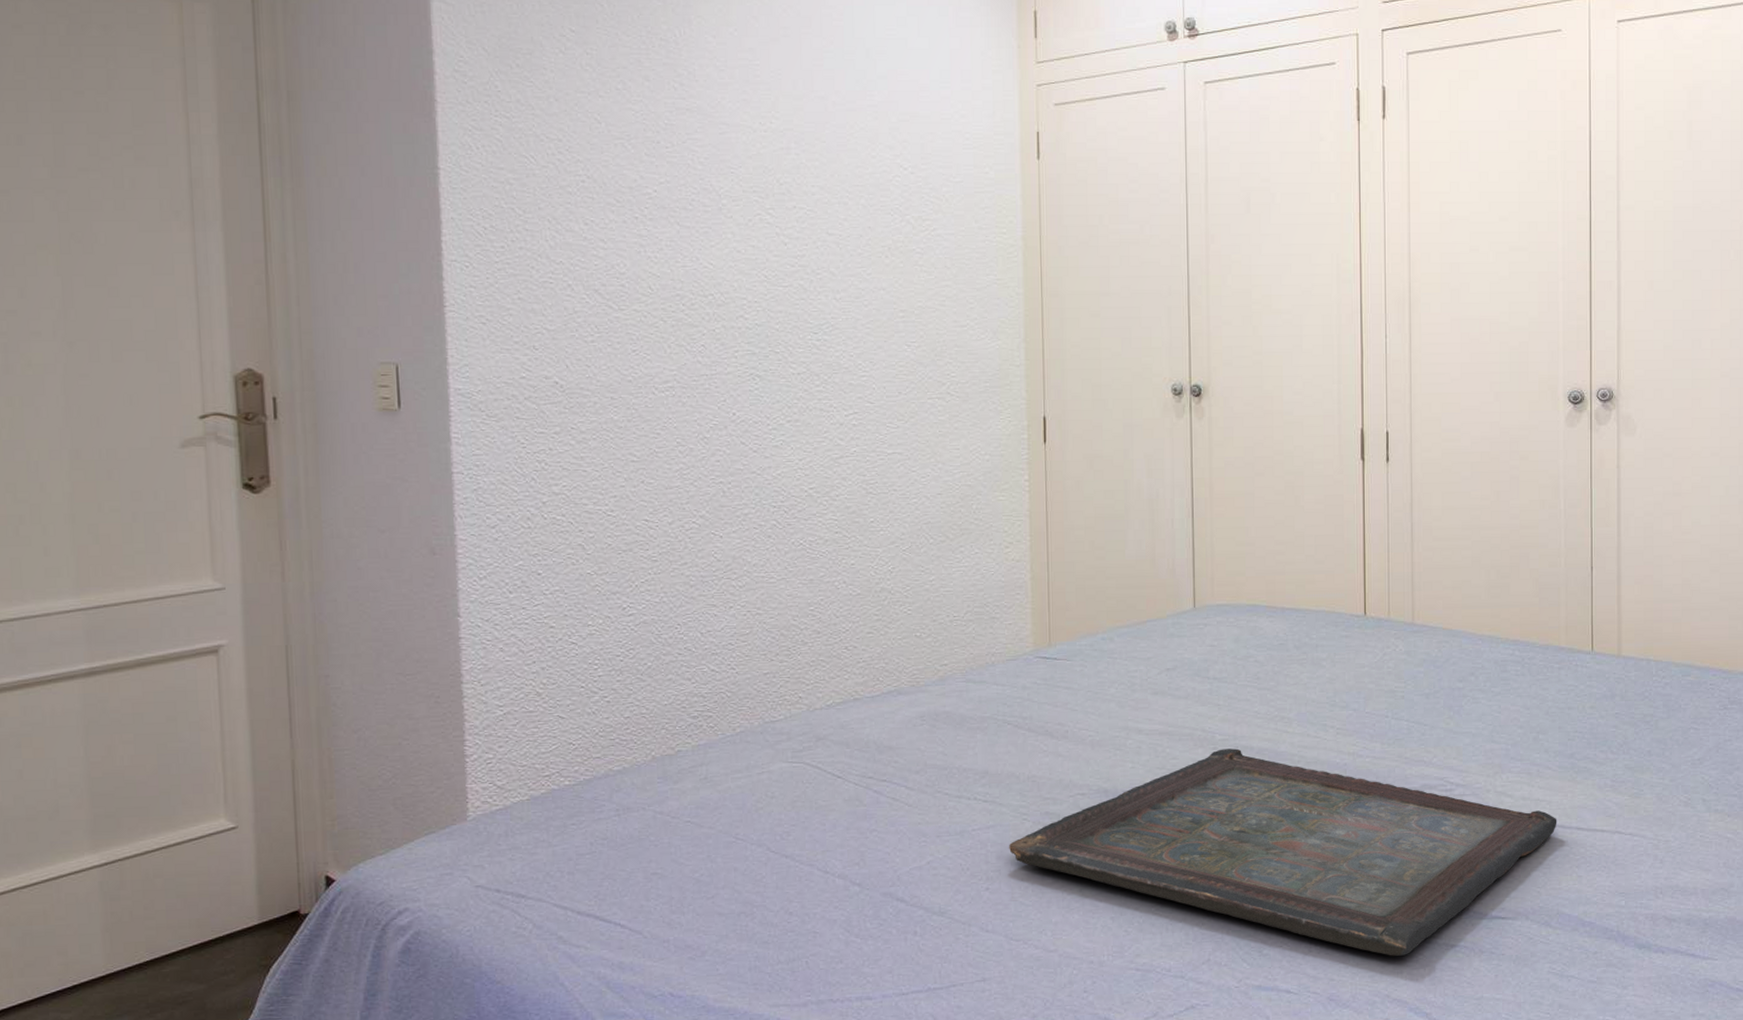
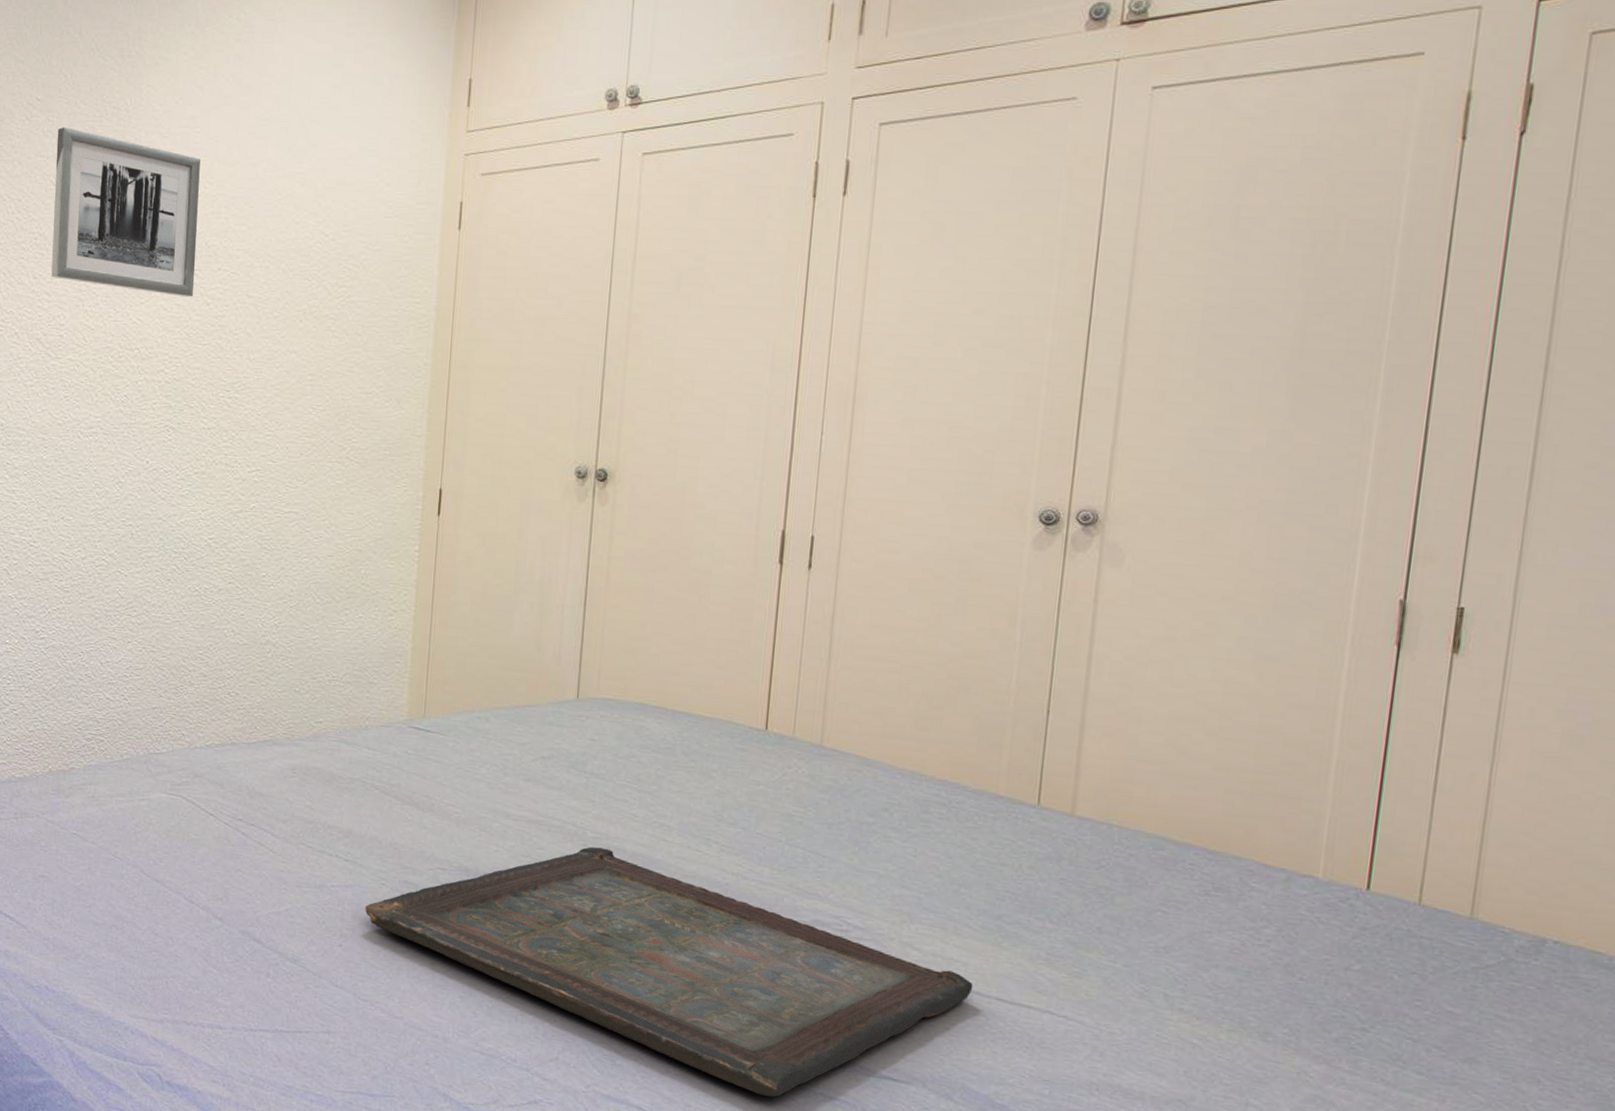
wall art: none [598,61,769,238] -> present [51,127,200,298]

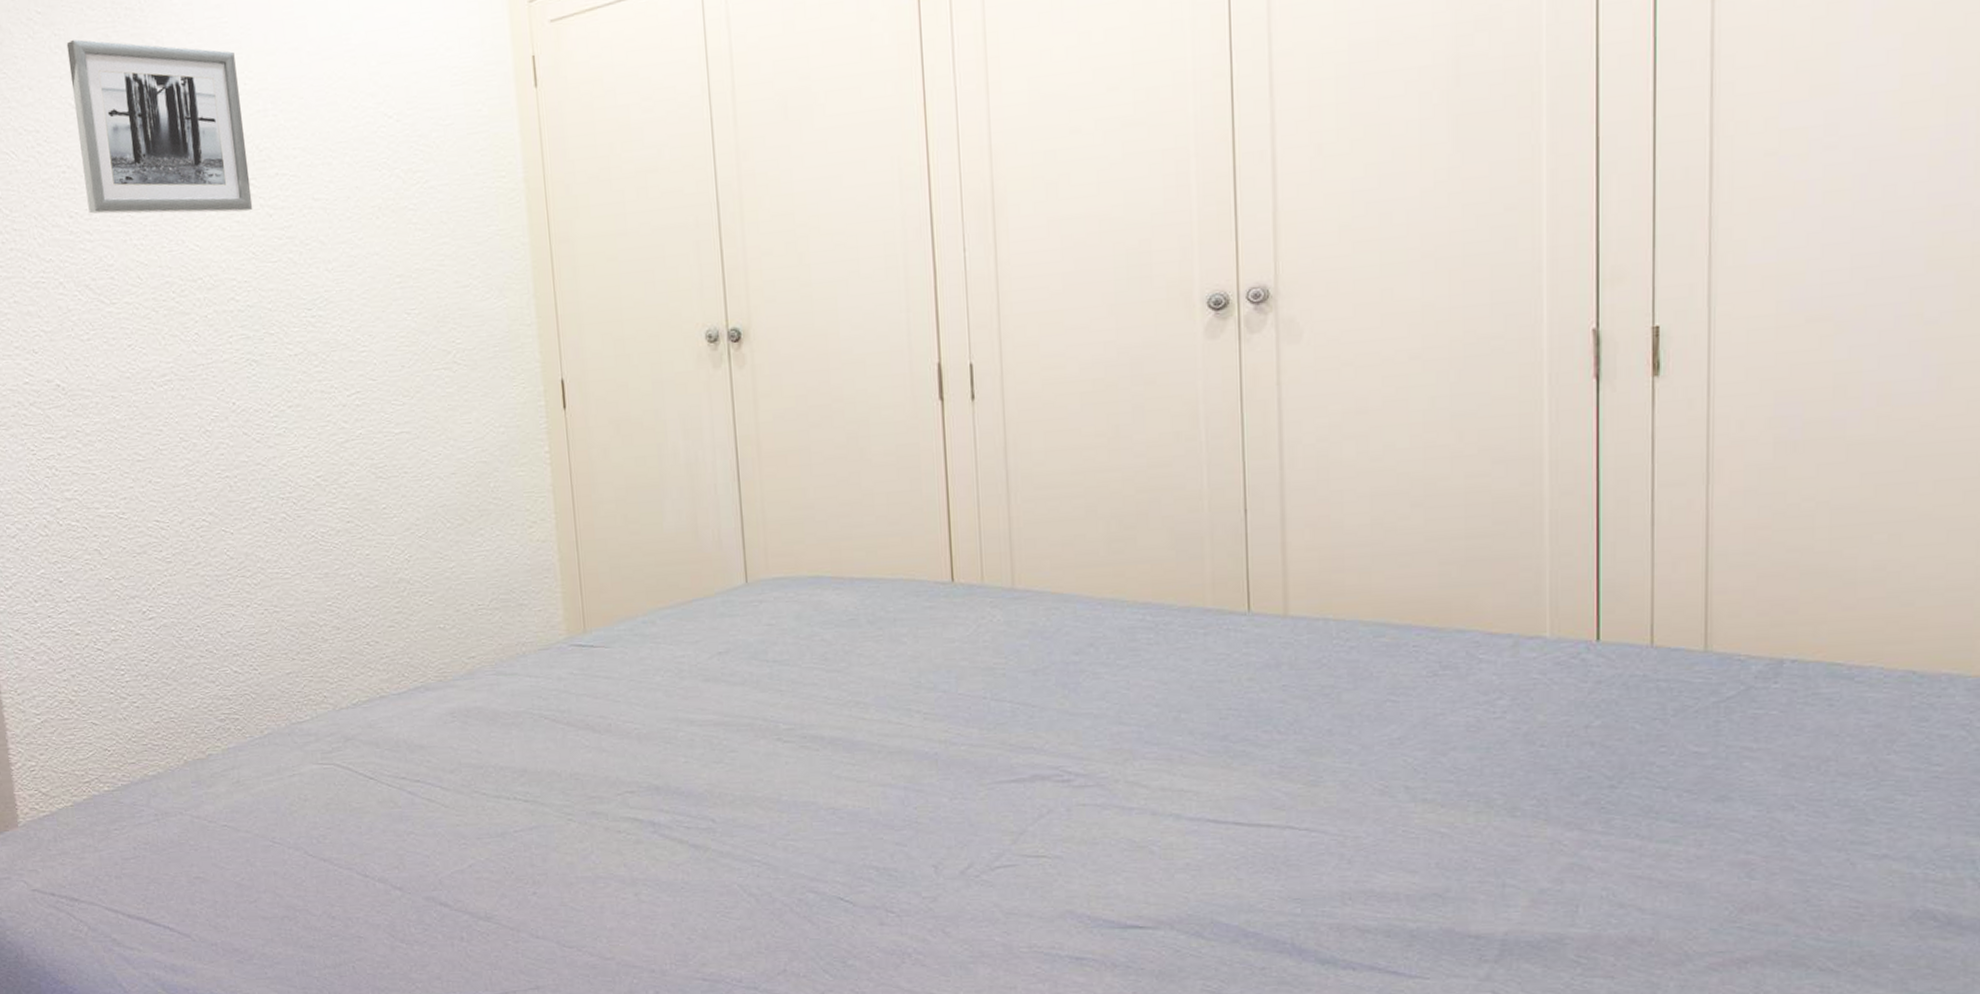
serving tray: present [365,846,973,1097] -> none [555,738,1208,969]

